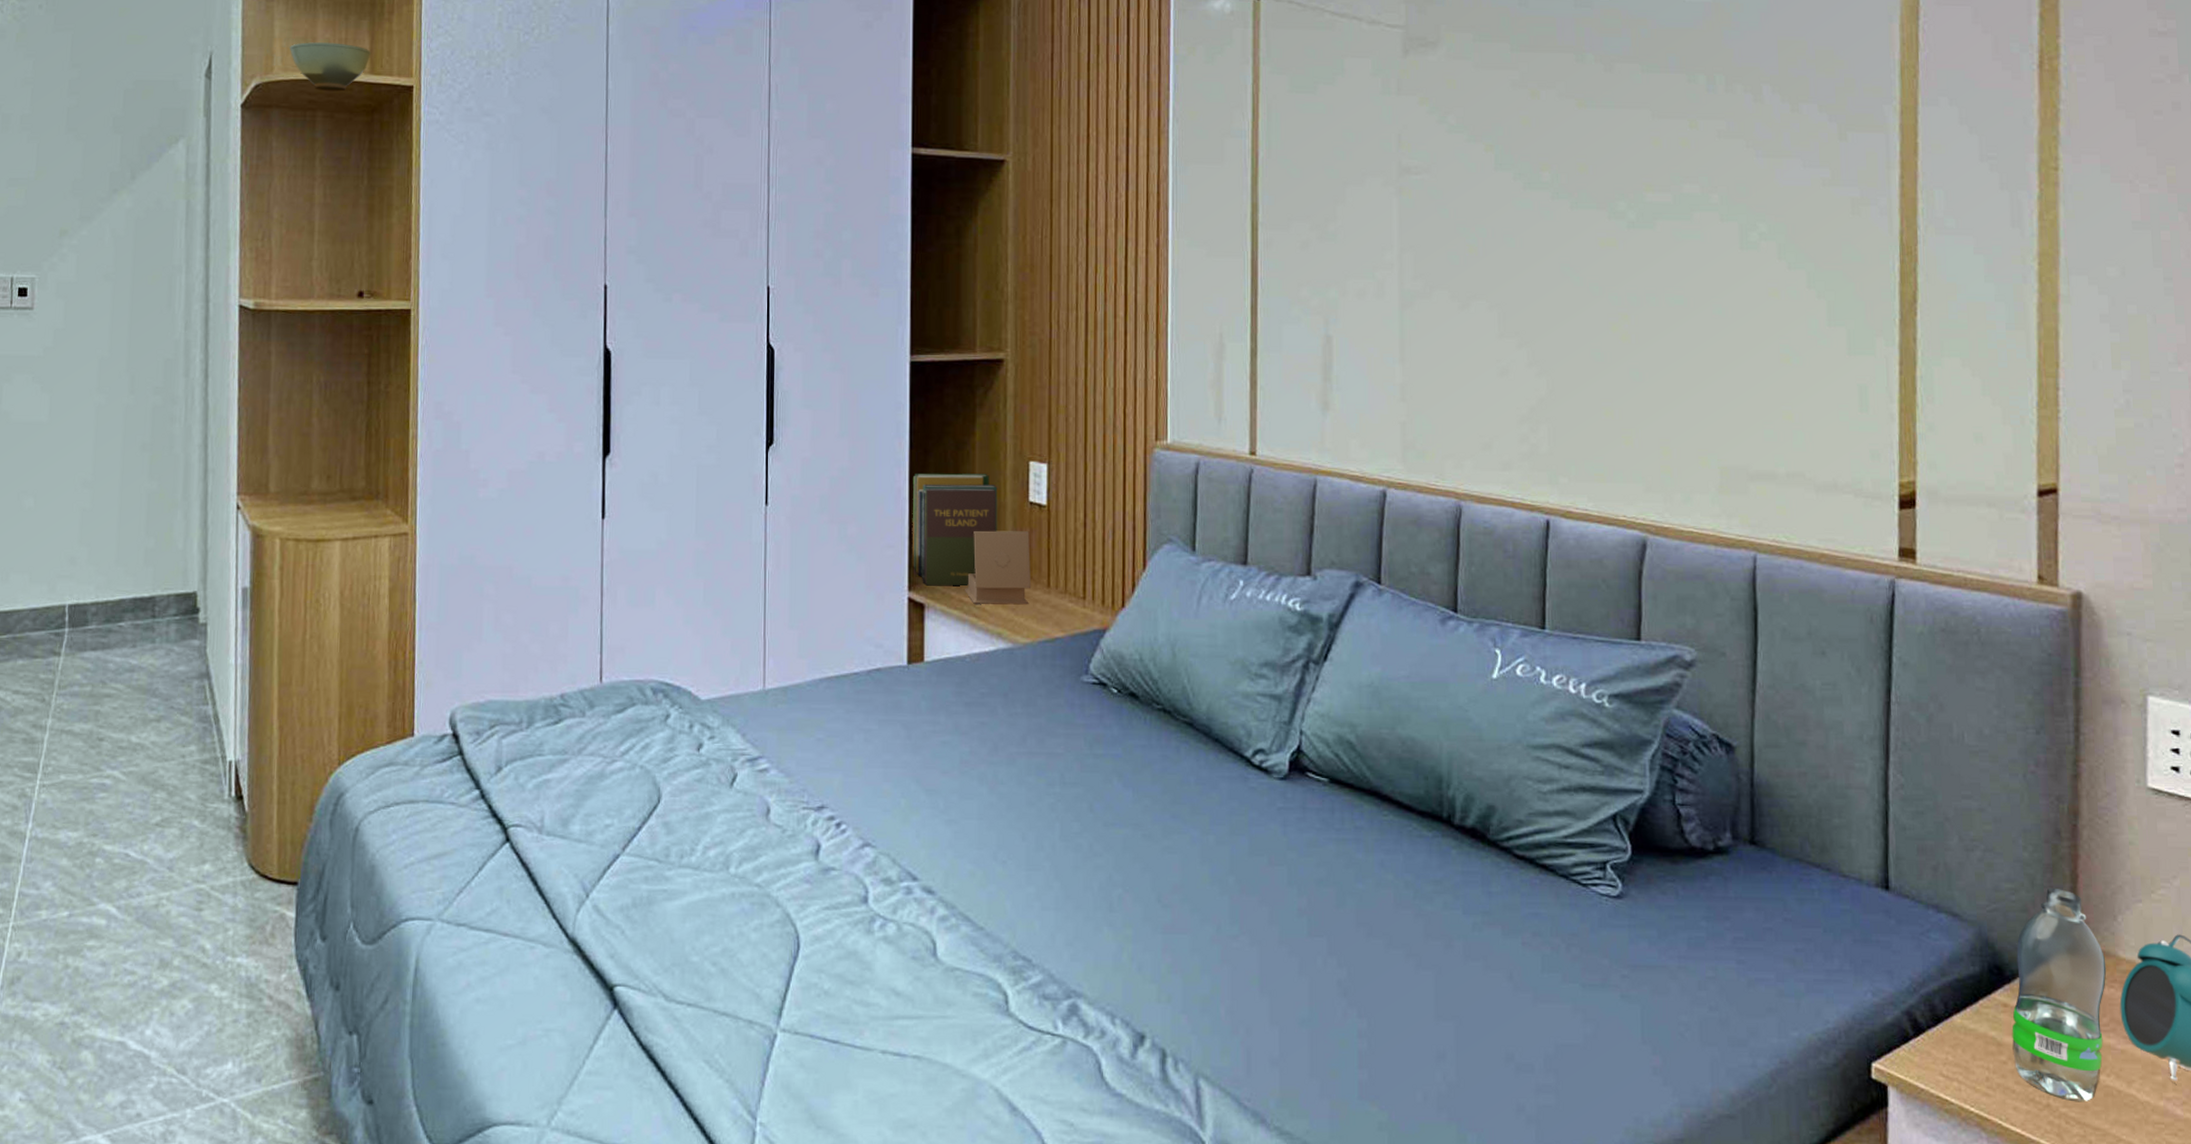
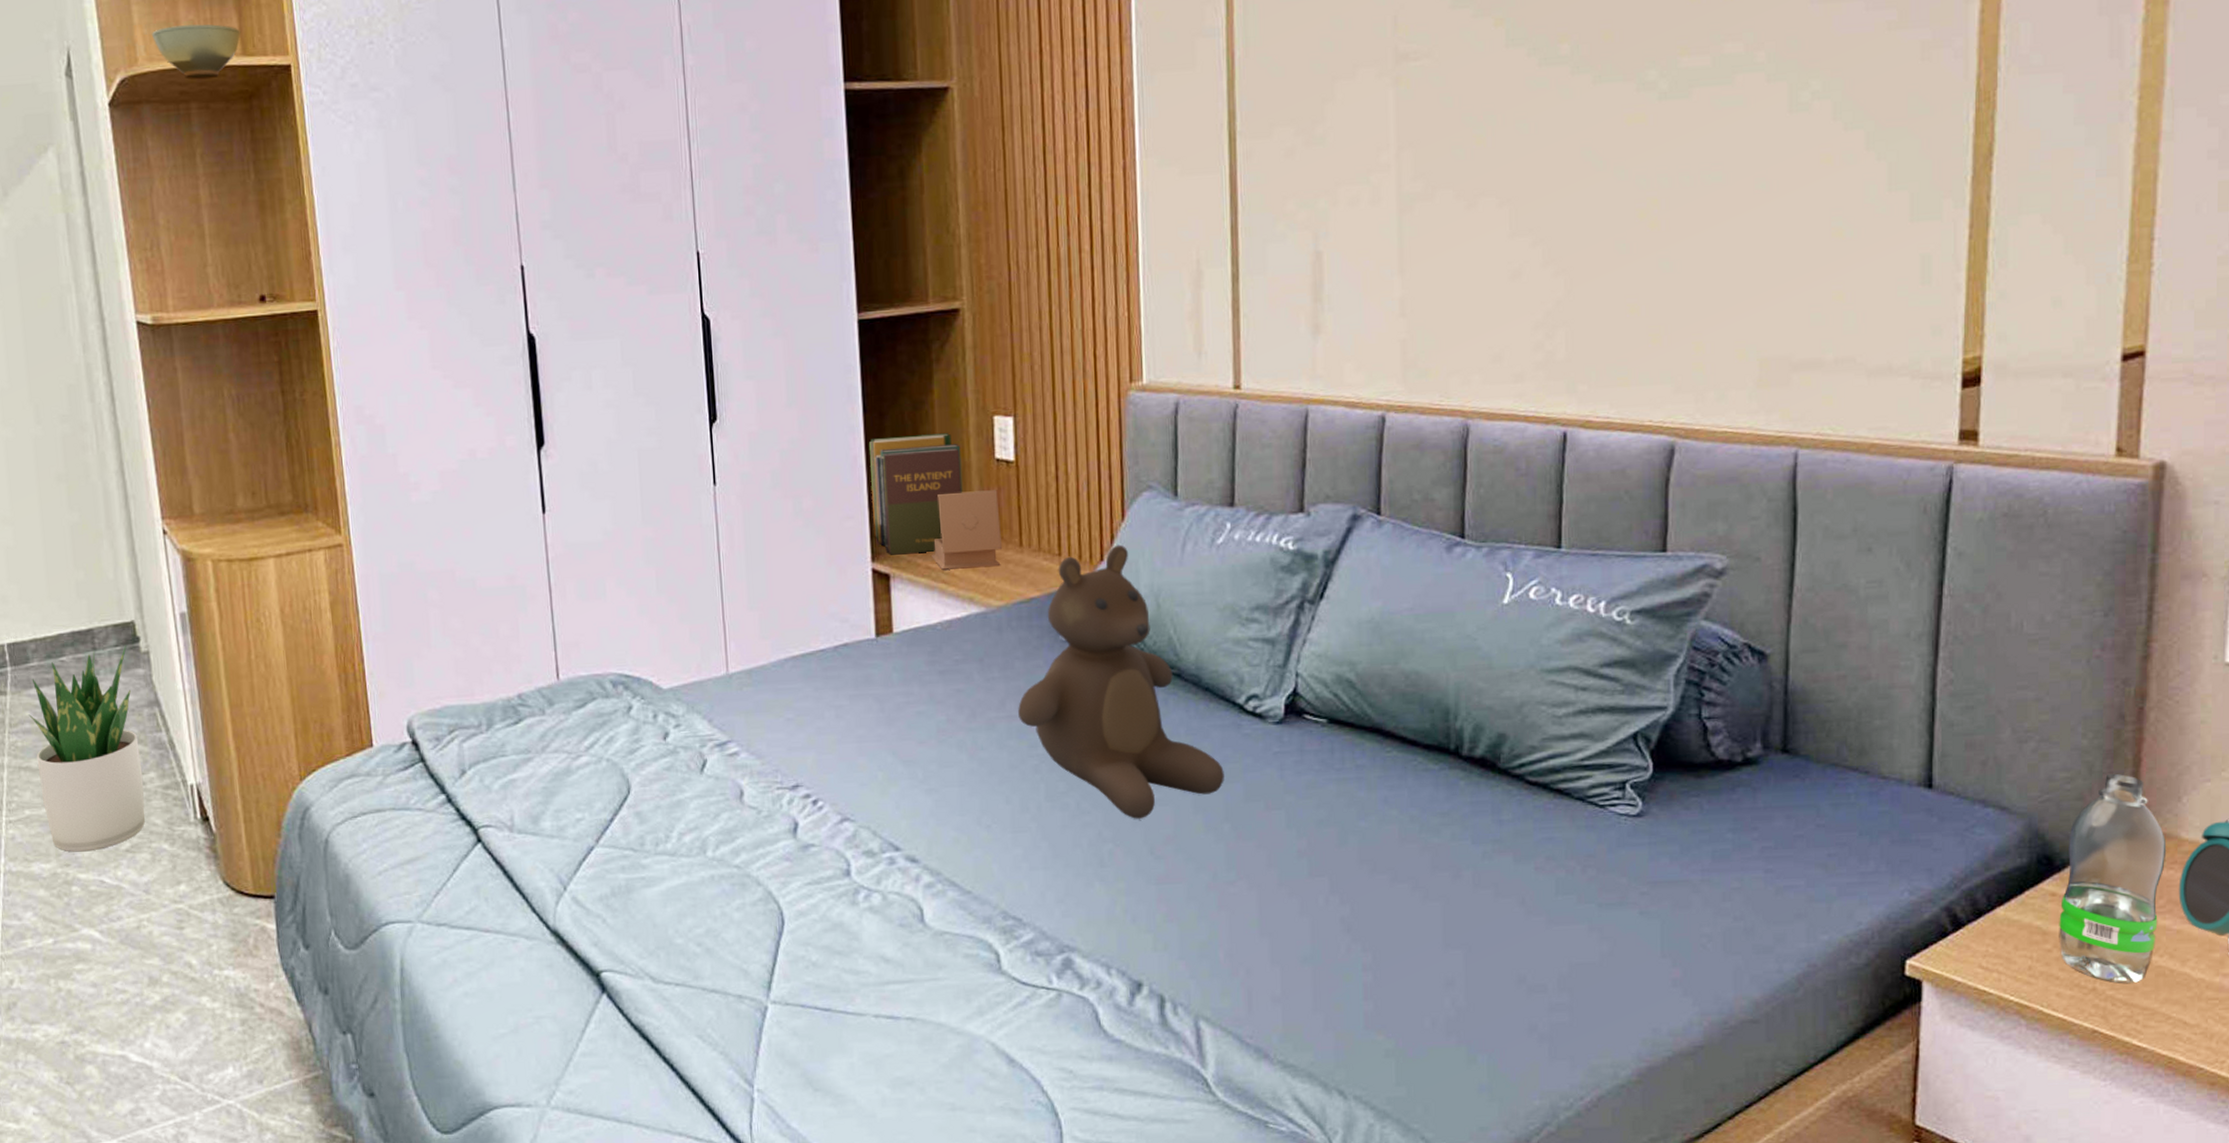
planter: none [78,615,186,822] -> present [28,645,145,852]
teddy bear: none [1038,593,1230,865] -> present [1018,544,1224,819]

